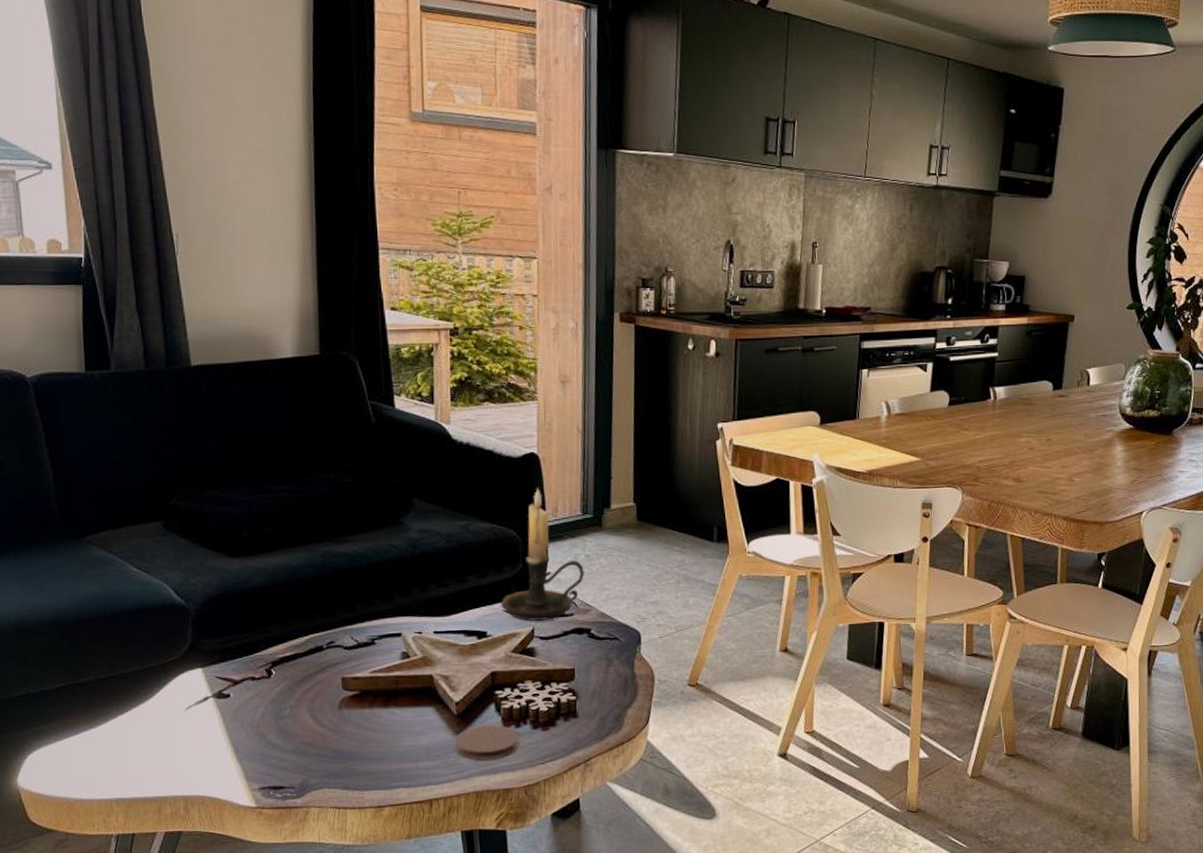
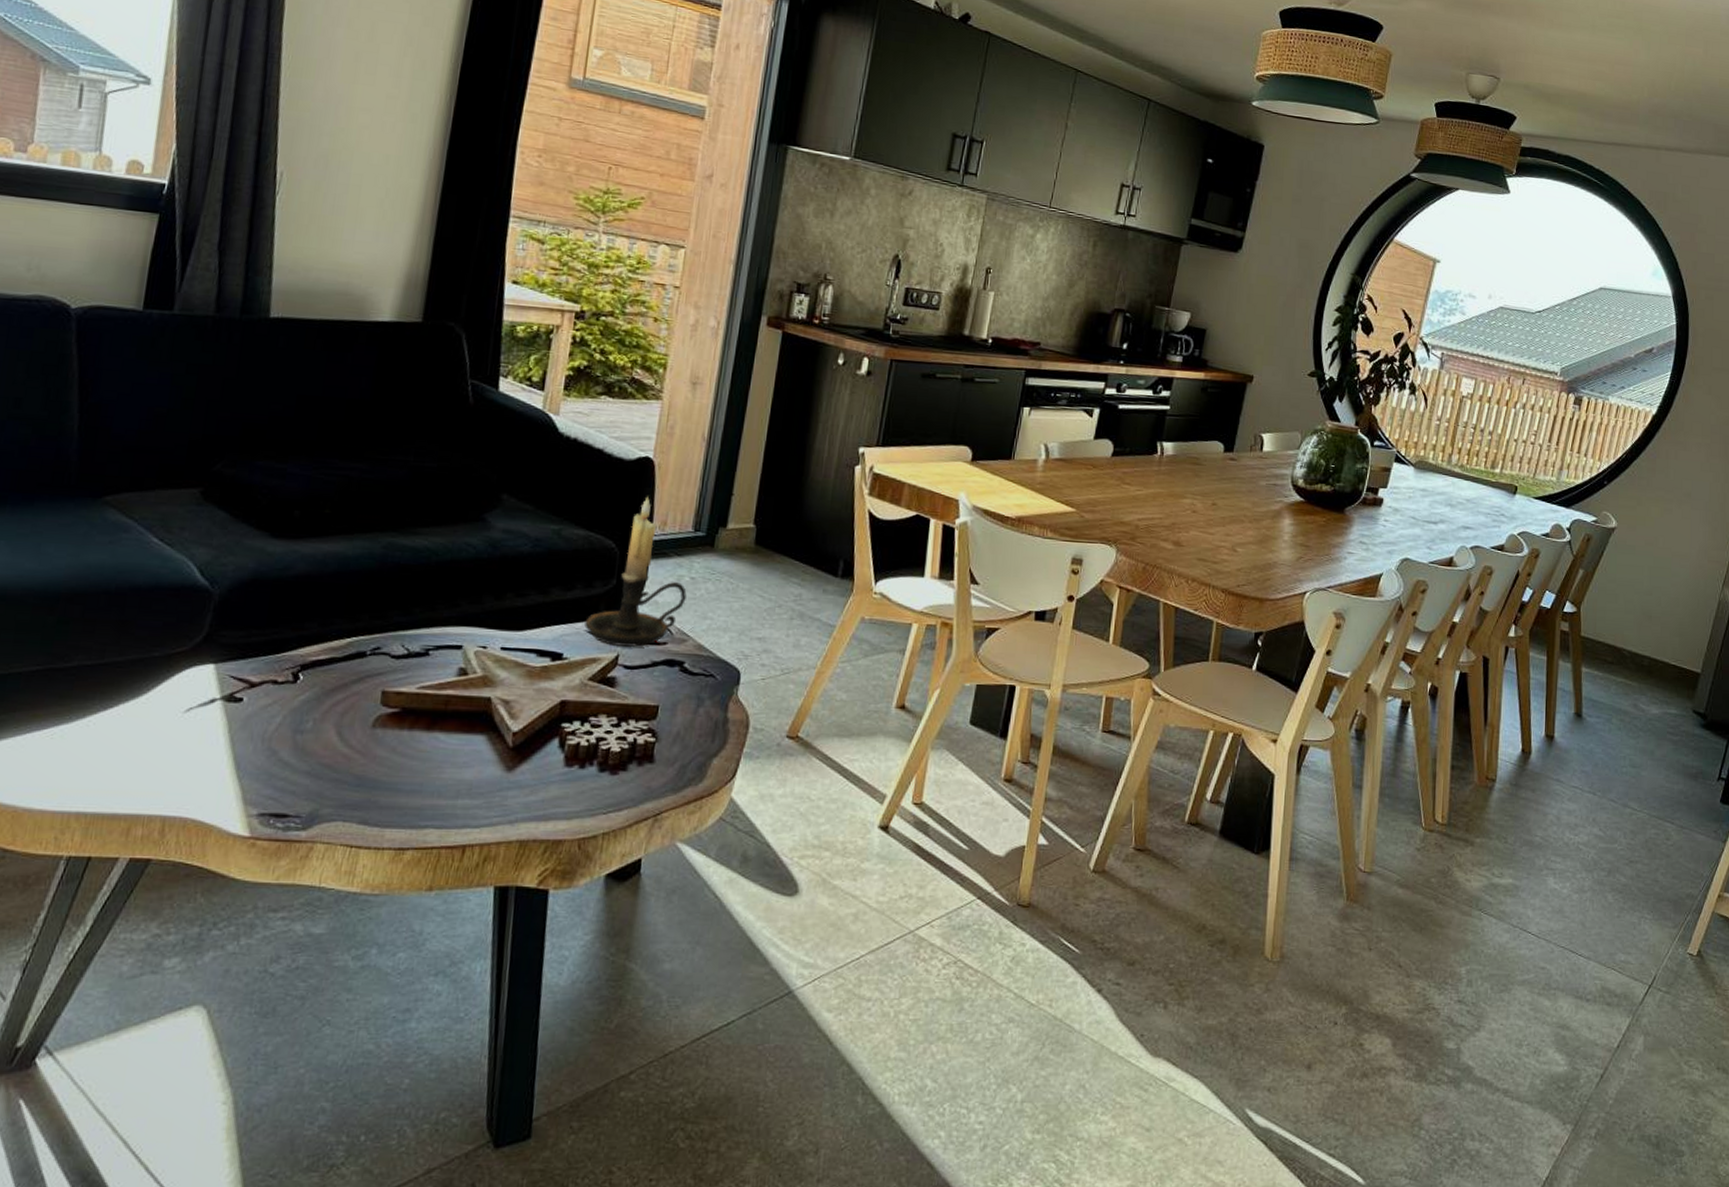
coaster: present [454,725,519,761] -> none [503,762,582,804]

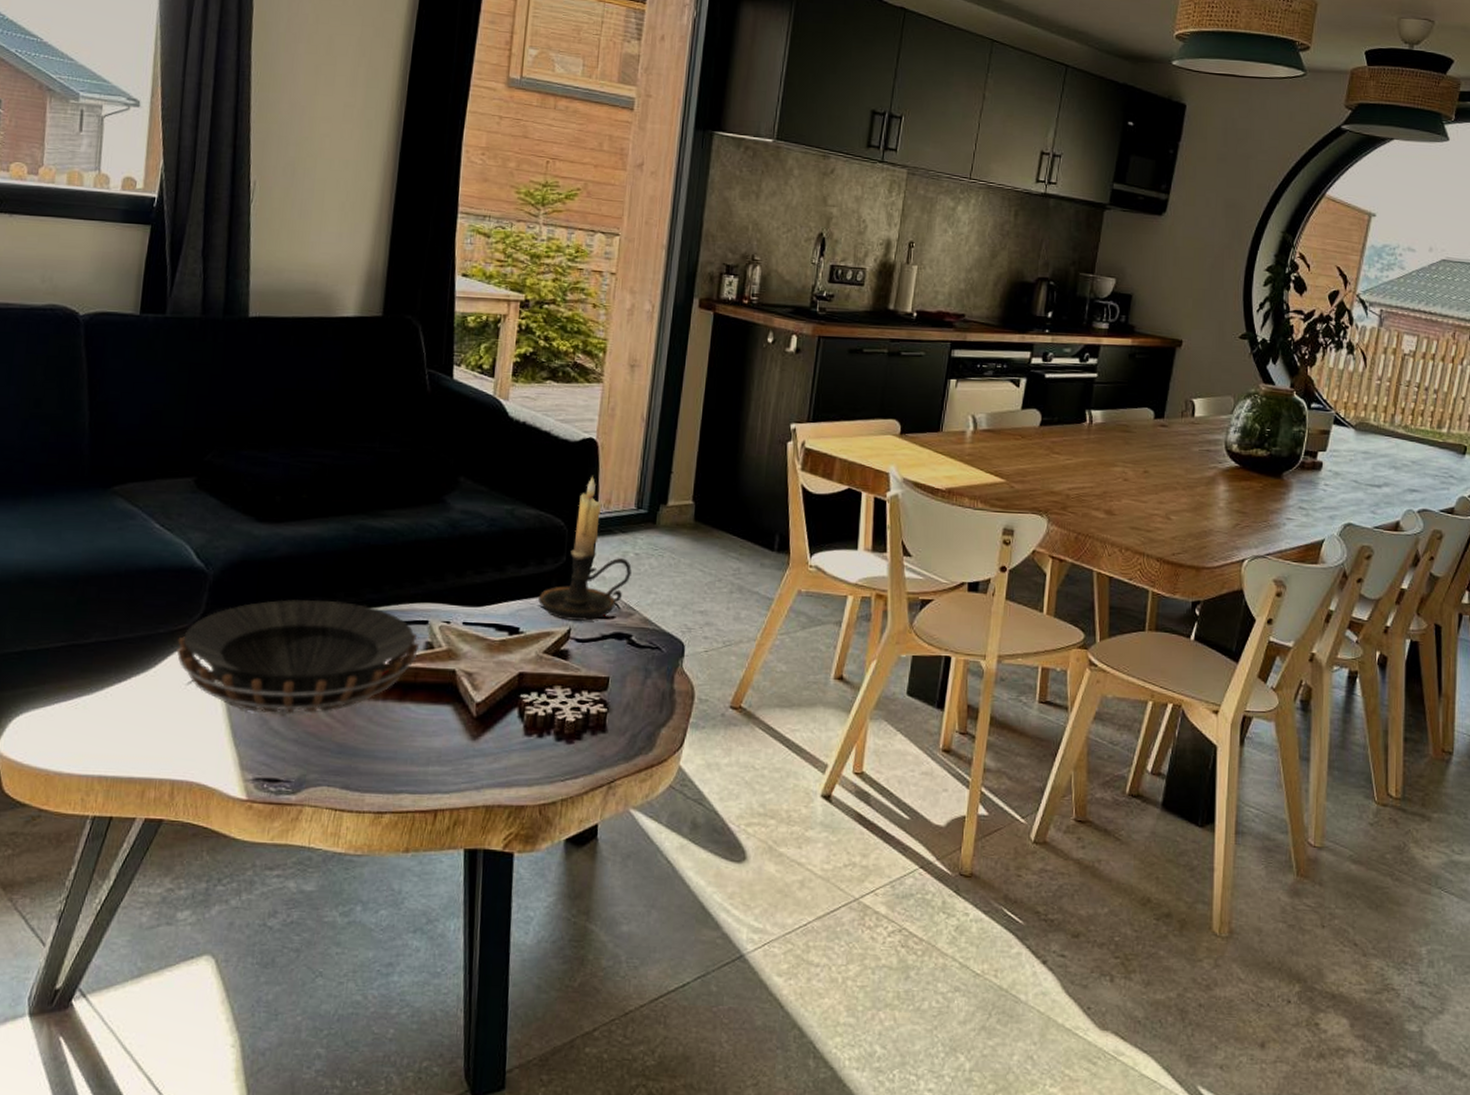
decorative bowl: none [173,621,452,747] -> present [176,599,420,716]

